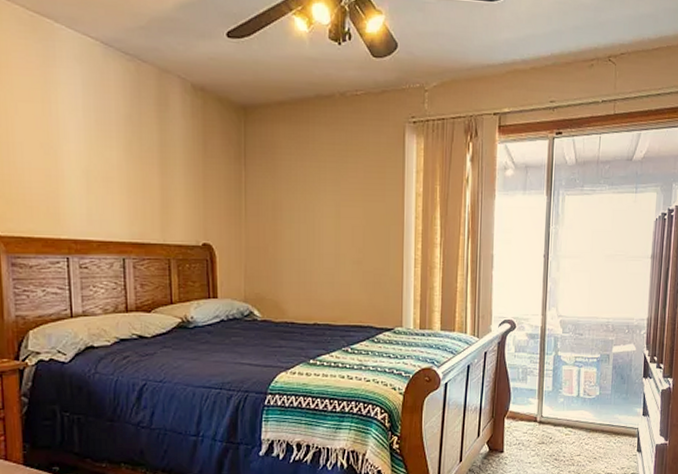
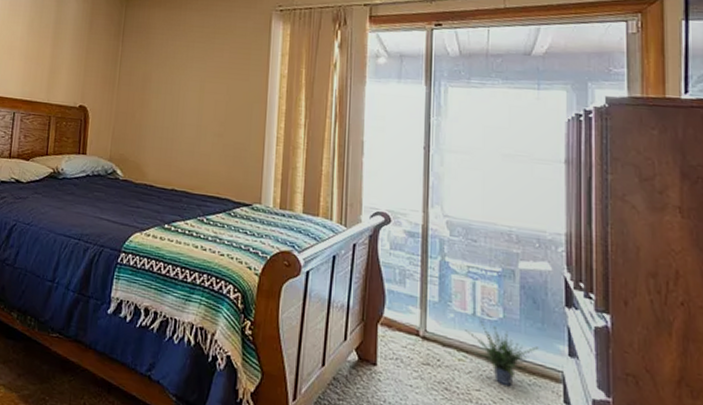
potted plant: none [571,399,628,448] -> present [465,319,548,387]

